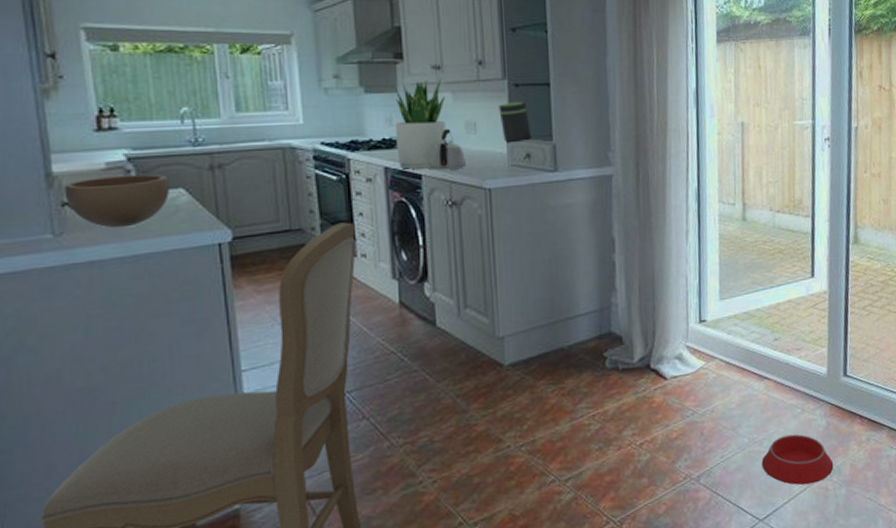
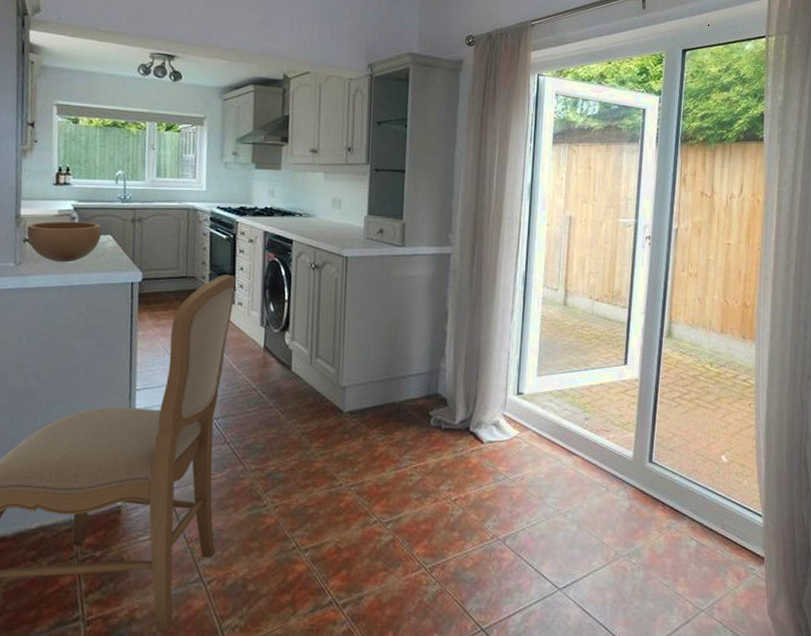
planter: present [394,77,447,170] -> none [275,159,319,235]
kettle: present [428,128,467,171] -> none [299,203,330,239]
cylinder: present [498,102,531,142] -> none [360,184,385,218]
pet bowl: present [761,434,834,485] -> none [564,511,633,562]

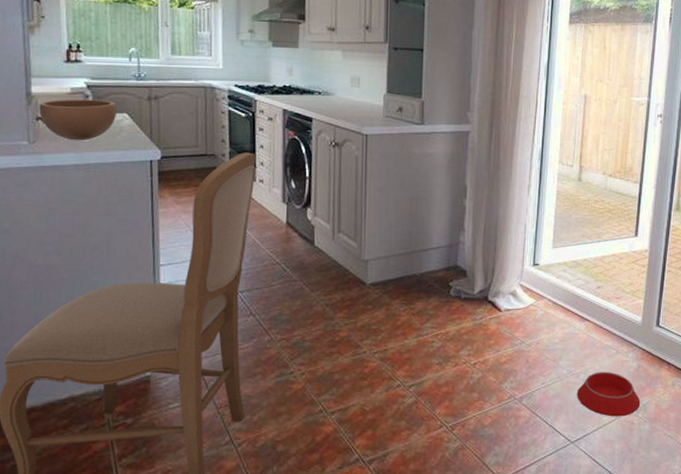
pet bowl: none [564,511,633,562] -> present [577,371,641,417]

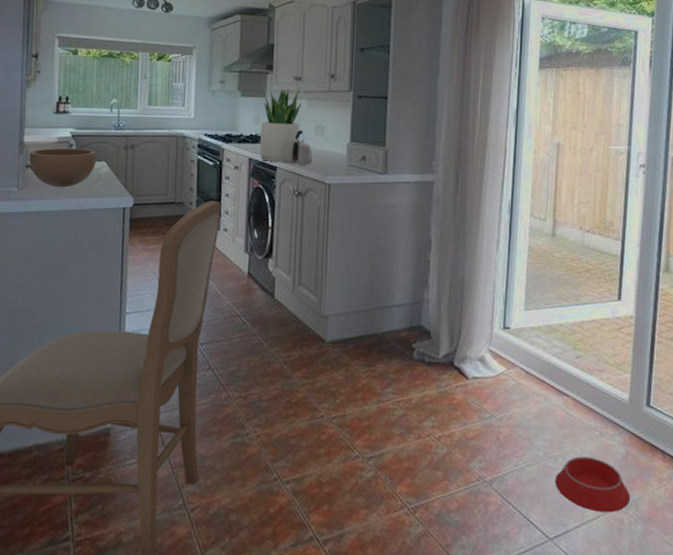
planter: none [294,37,337,113] -> present [260,86,303,162]
kettle: none [319,81,350,117] -> present [283,130,313,166]

